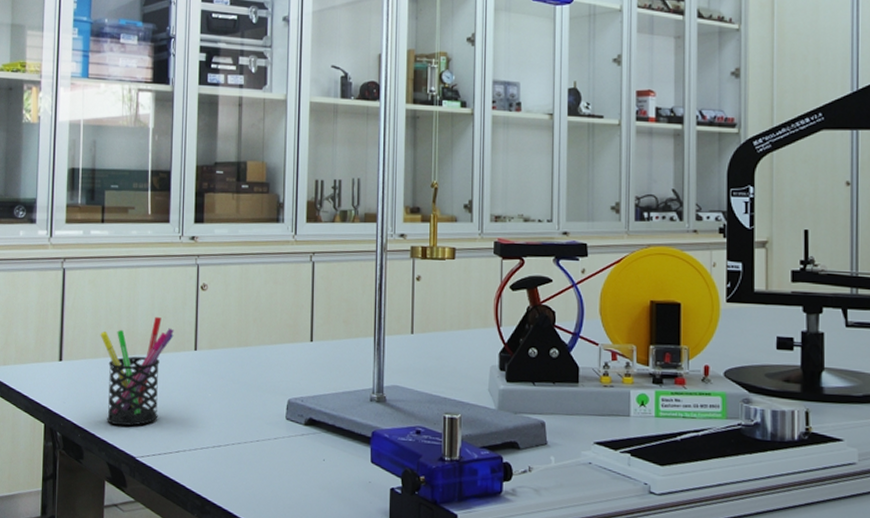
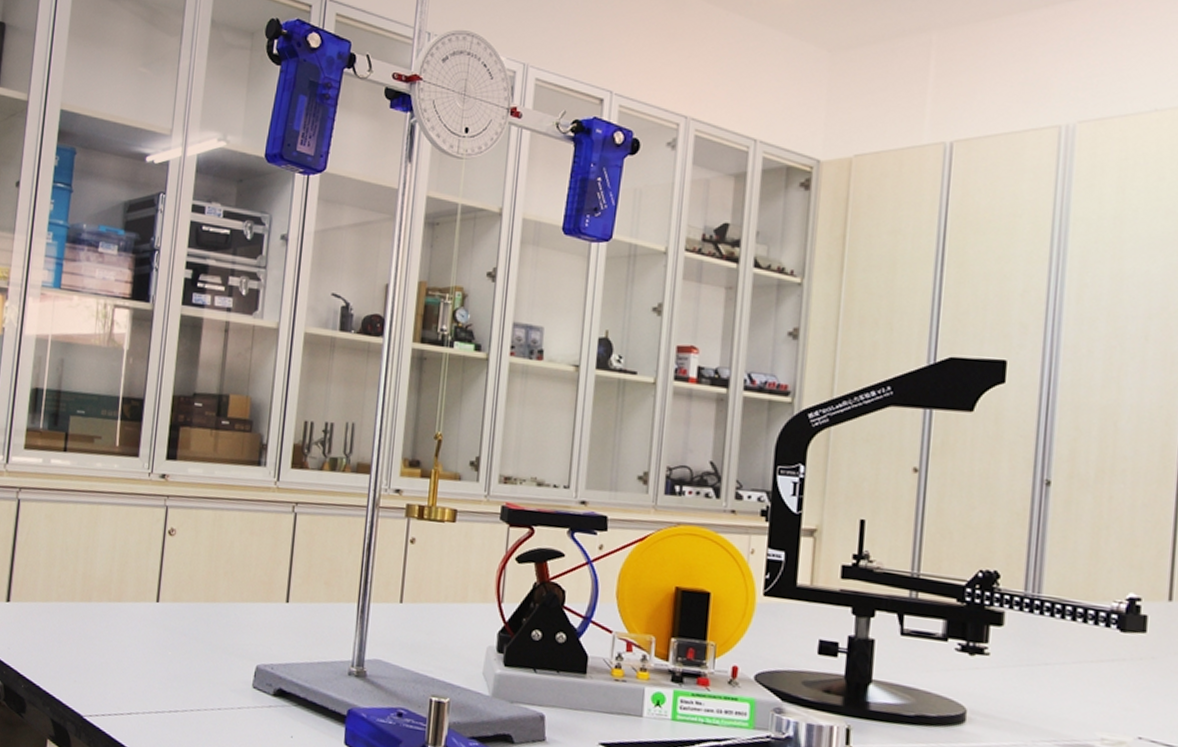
pen holder: present [100,316,174,426] -> none [53,560,135,681]

